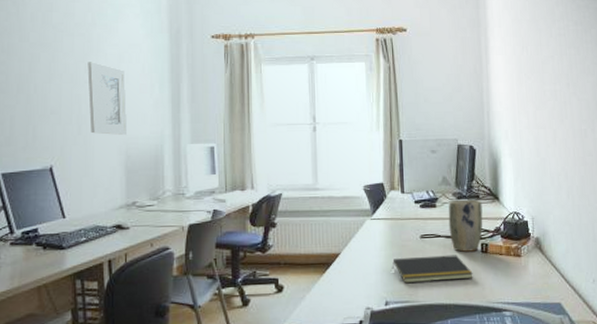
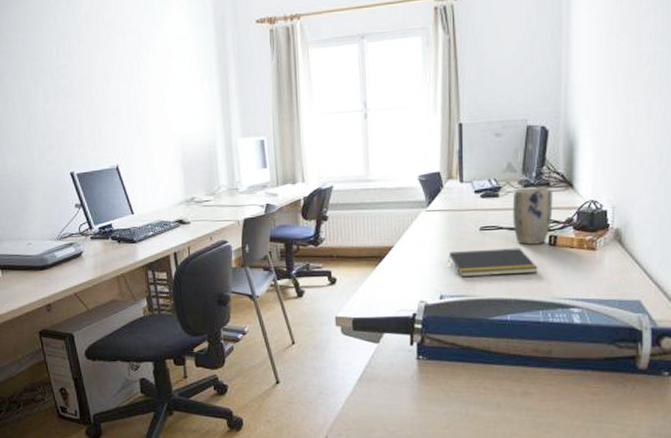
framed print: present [87,62,128,135] -> none [140,59,182,132]

